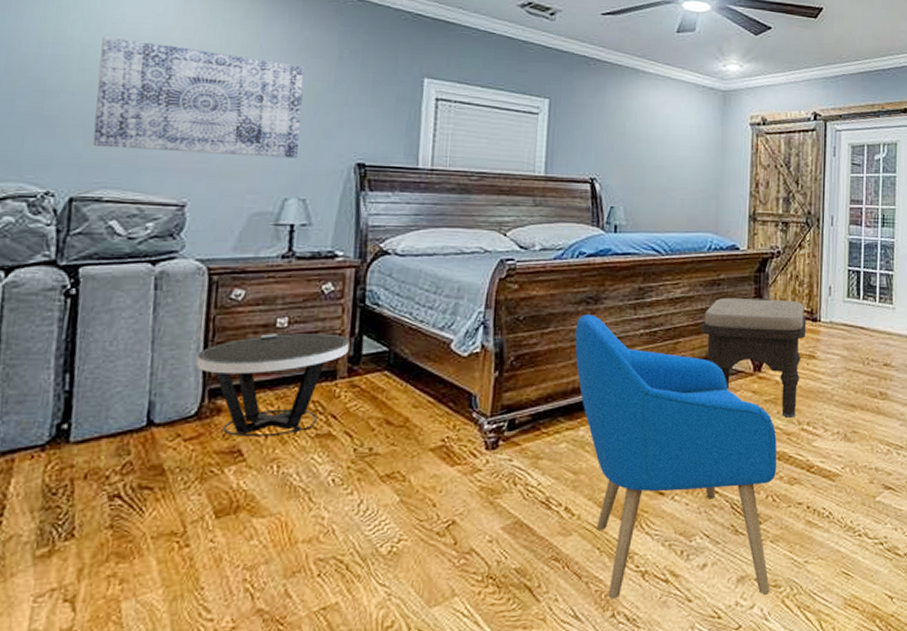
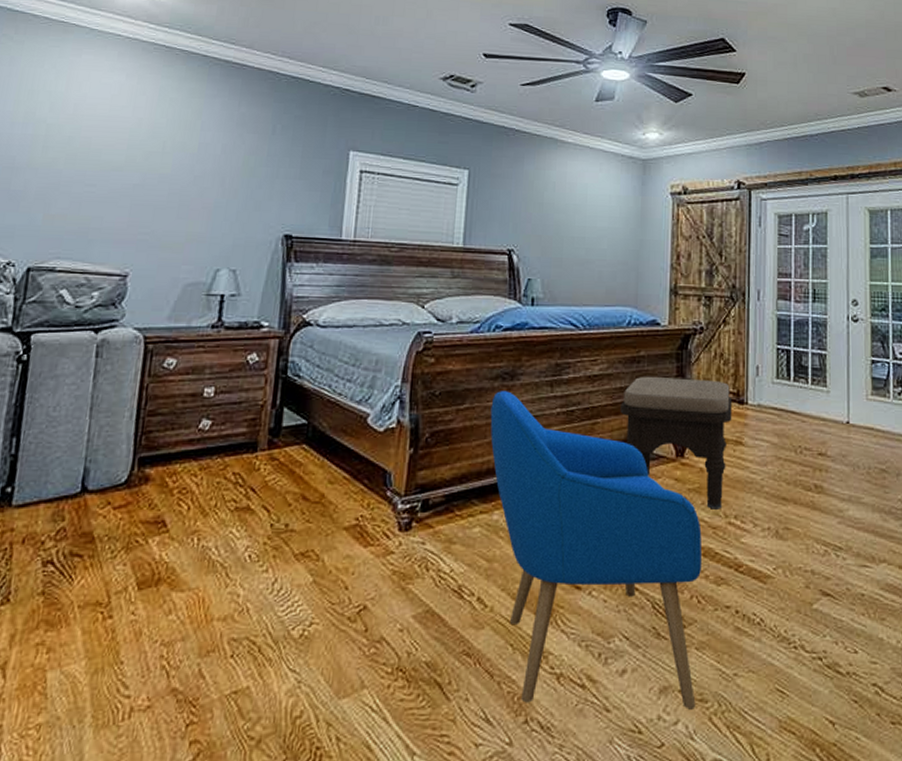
wall art: present [92,36,305,159] -> none [50,116,241,230]
side table: present [196,334,350,437] -> none [129,403,271,508]

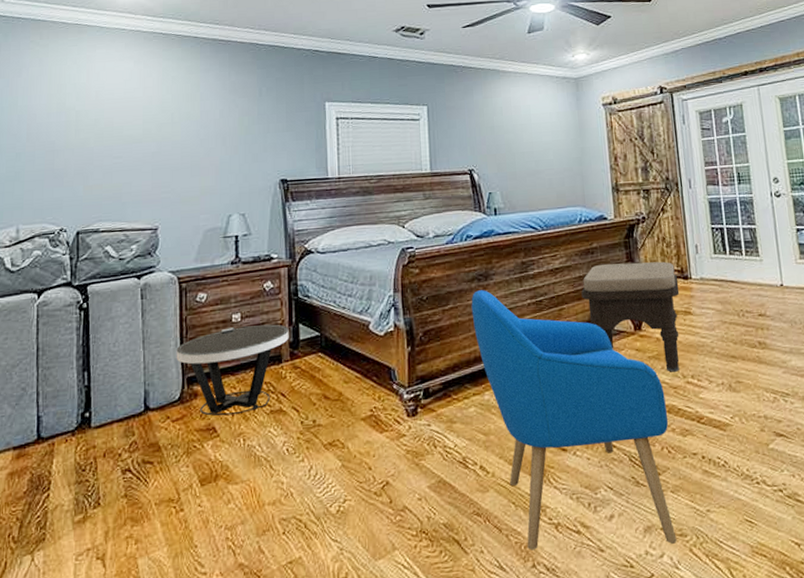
side table: none [129,403,271,508] -> present [176,324,289,416]

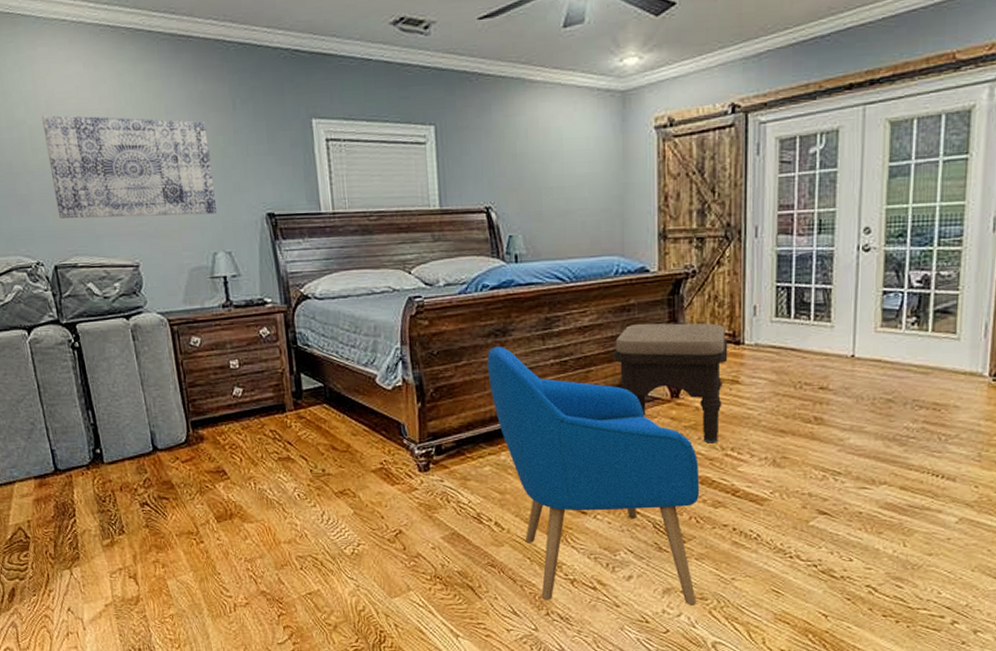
wall art: none [89,102,235,189] -> present [42,114,217,219]
side table: present [176,324,289,416] -> none [176,372,291,460]

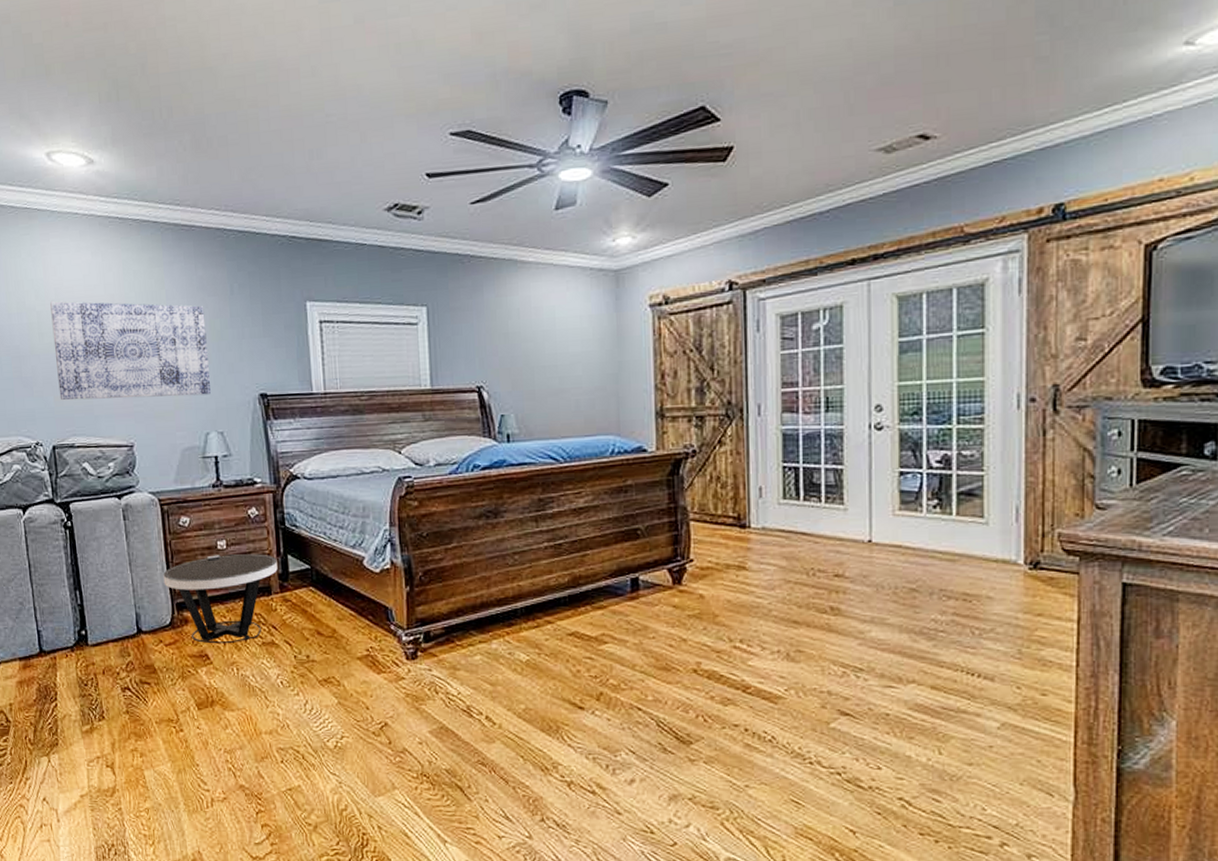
side table: none [176,372,291,460] -> present [163,554,278,644]
armchair: present [487,347,700,604] -> none [478,529,707,814]
ottoman: present [613,323,728,443] -> none [610,505,733,634]

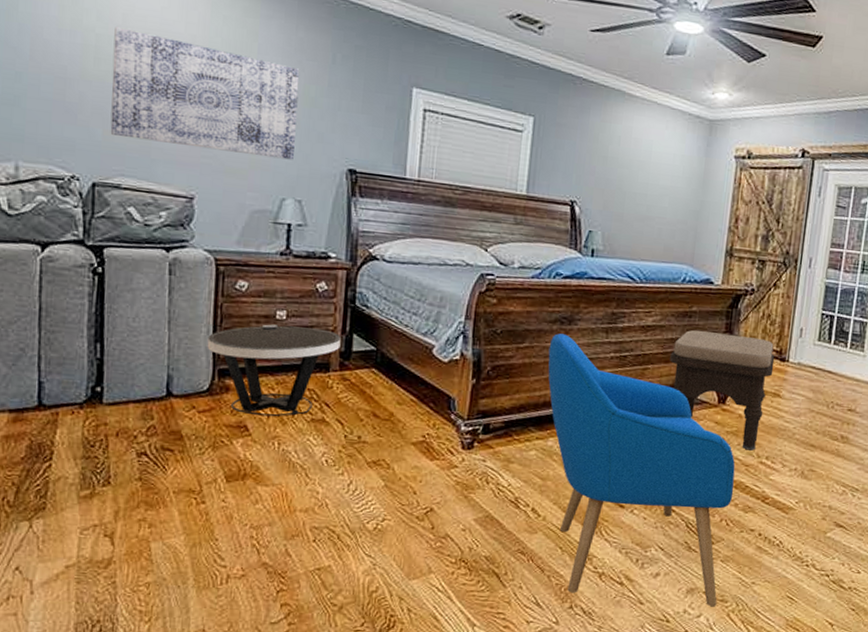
armchair: none [478,529,707,814] -> present [548,333,736,606]
ottoman: none [610,505,733,634] -> present [670,330,775,451]

